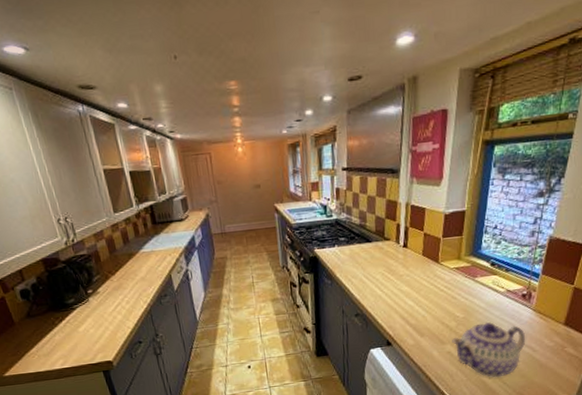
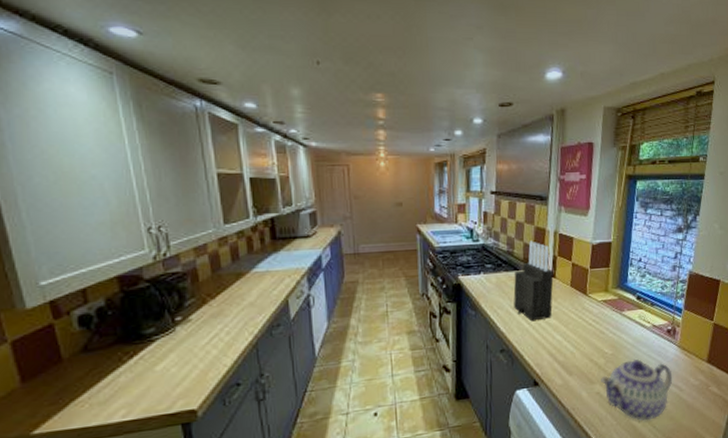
knife block: none [366,213,405,289] -> present [513,241,554,322]

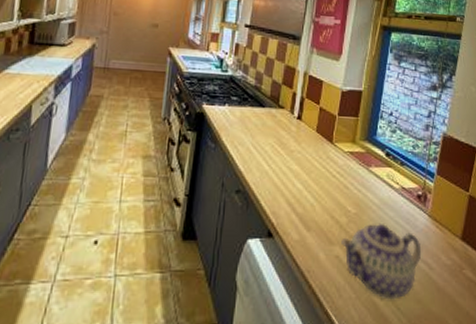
knife block: present [513,241,554,322] -> none [256,78,299,164]

